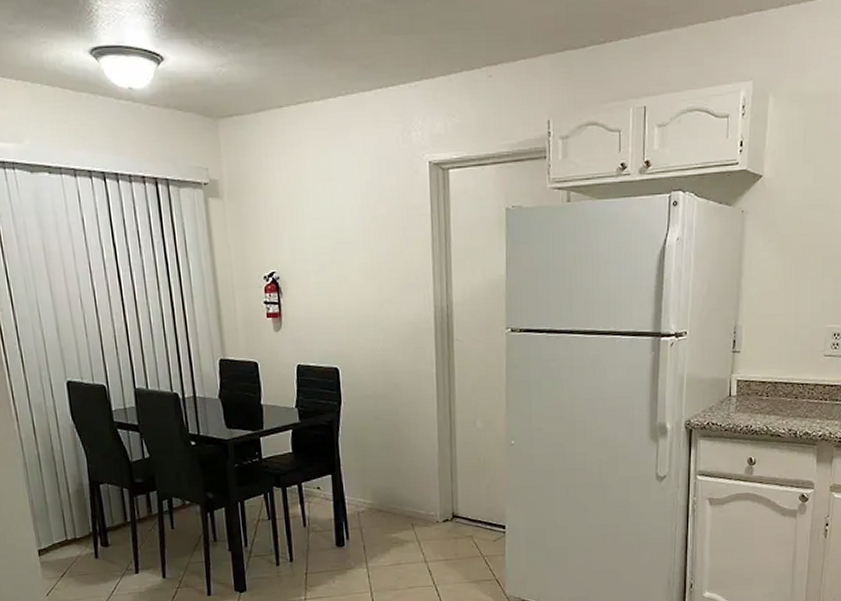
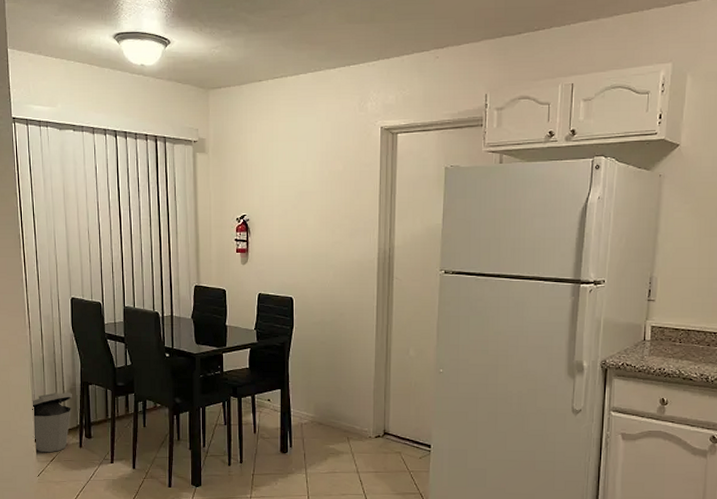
trash can: none [30,494,81,568] -> present [32,391,72,453]

